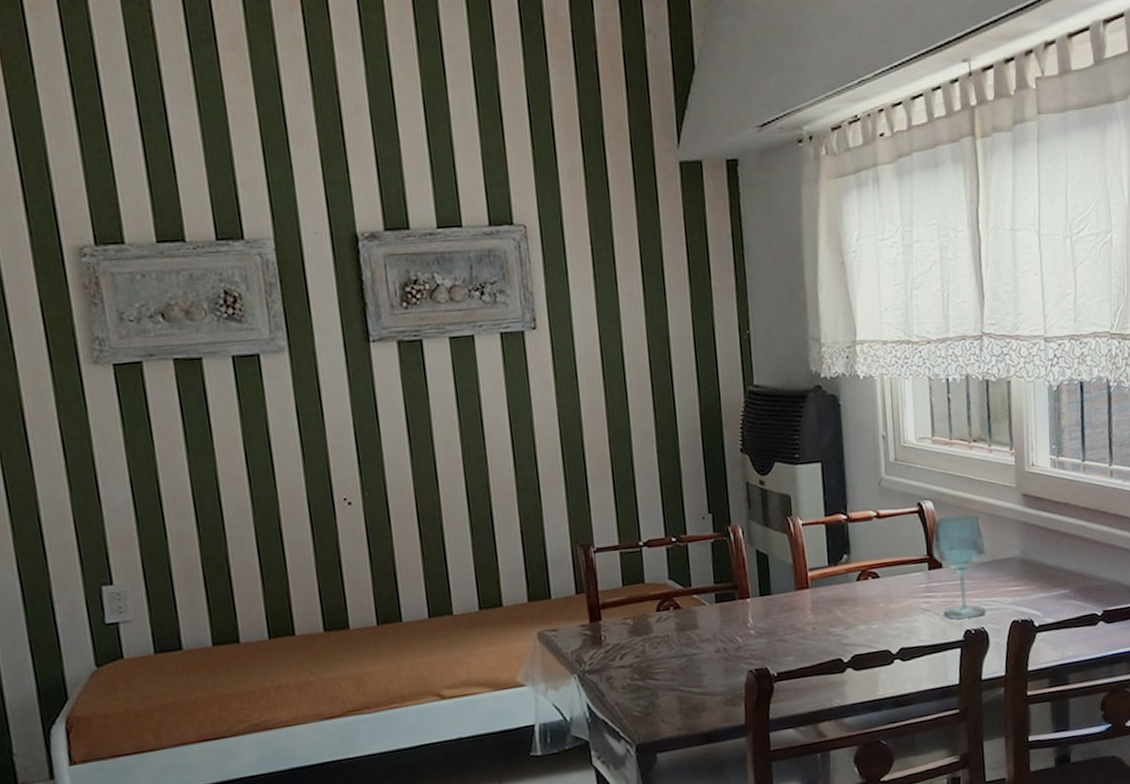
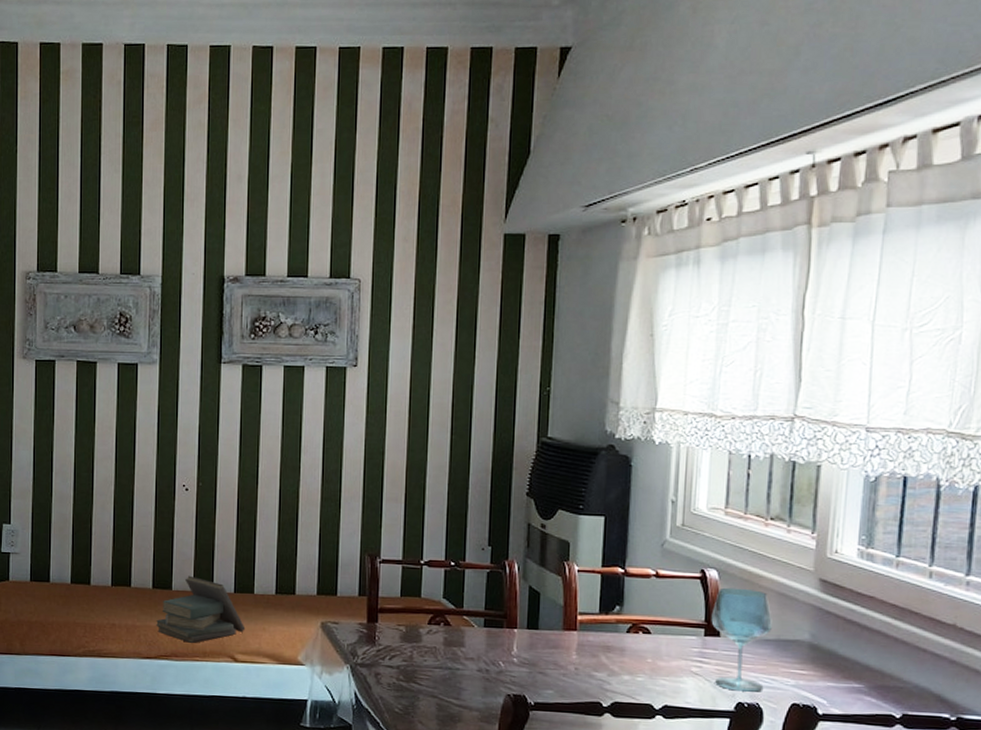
book: none [335,607,449,690] -> present [156,575,246,644]

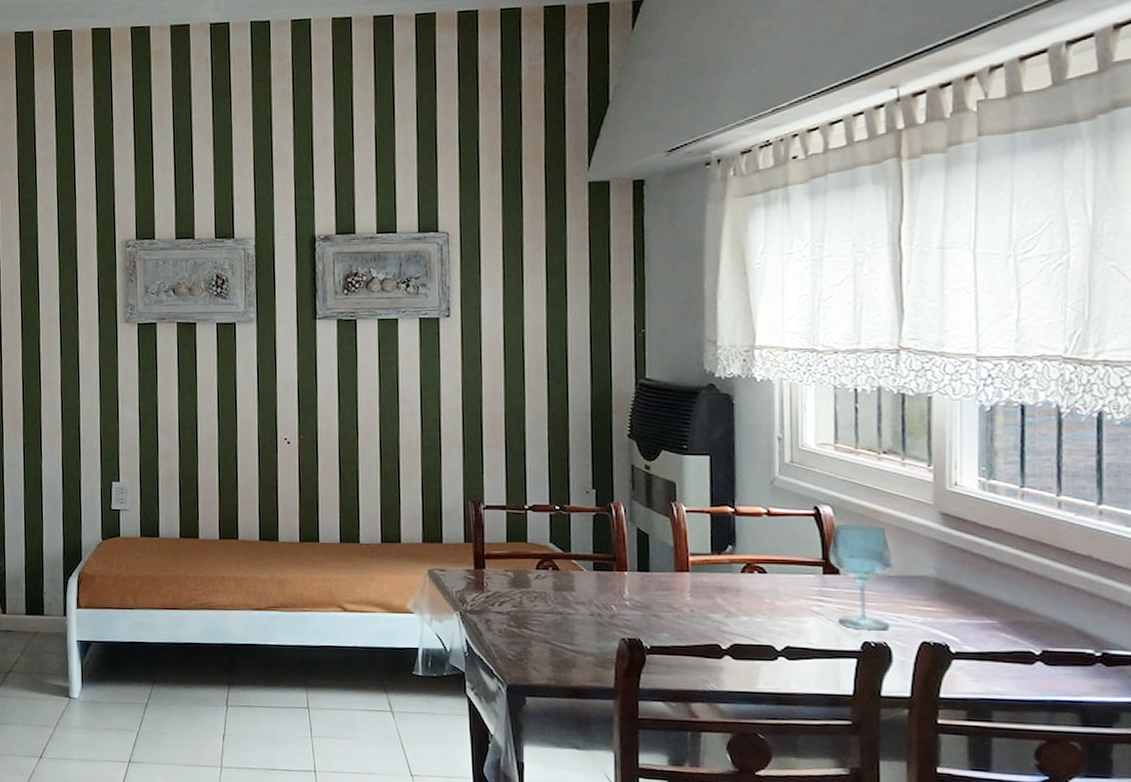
book: present [156,575,246,644] -> none [265,527,353,595]

